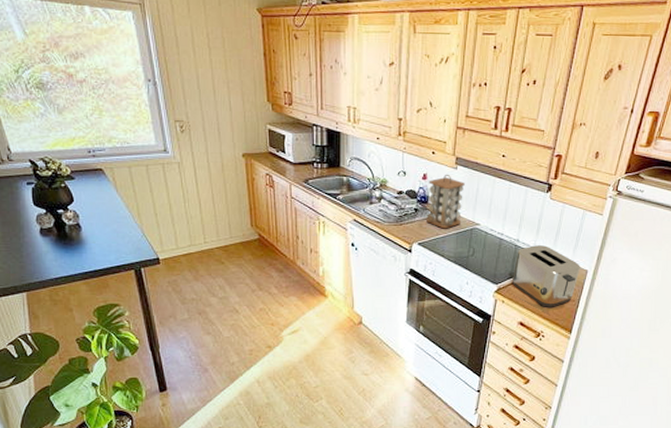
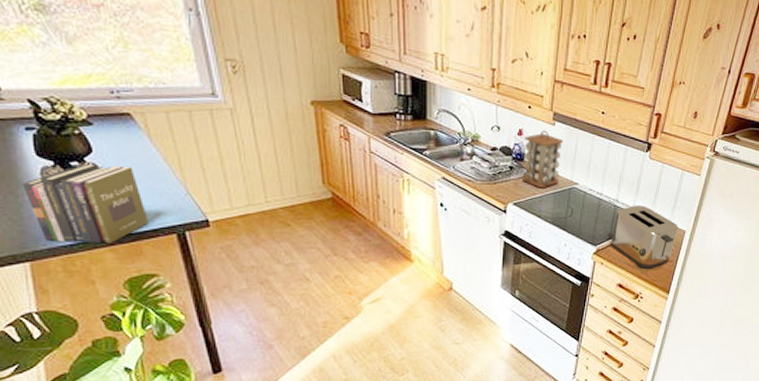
books: none [23,211,113,278] -> present [22,163,148,244]

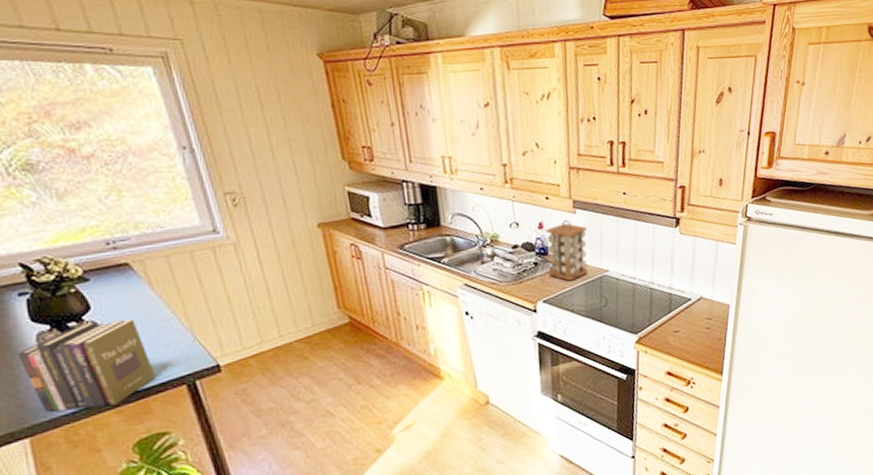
toaster: present [611,206,678,268] -> none [652,284,722,351]

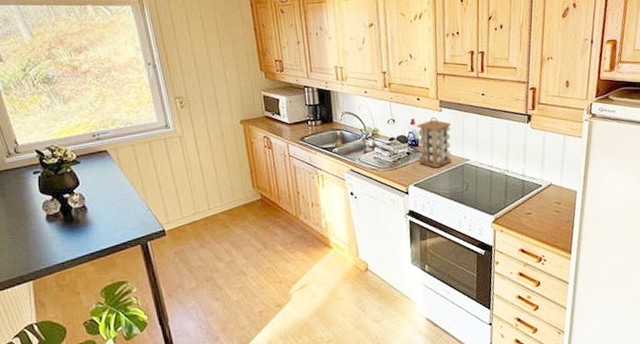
books: present [17,319,155,412] -> none [30,193,119,262]

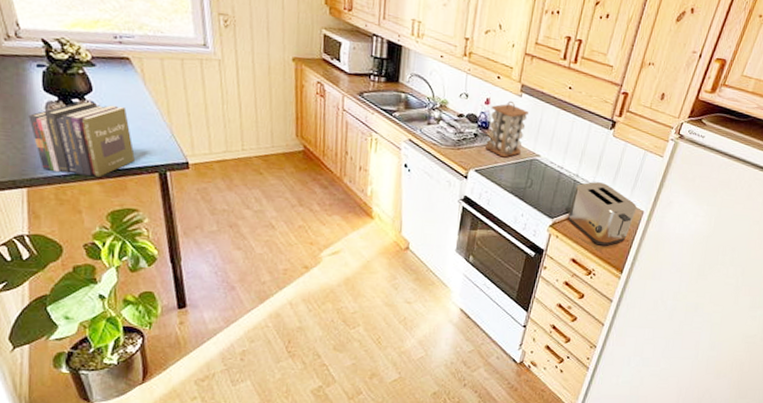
books: none [30,193,119,262] -> present [28,101,135,178]
toaster: none [507,172,570,232] -> present [568,182,637,246]

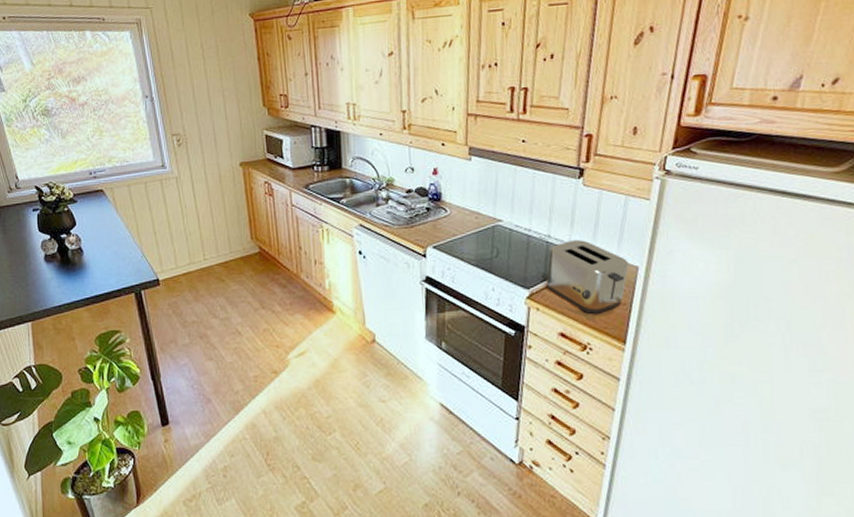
books: present [28,101,135,178] -> none [29,234,114,304]
spice rack: present [485,100,528,158] -> none [440,166,481,229]

